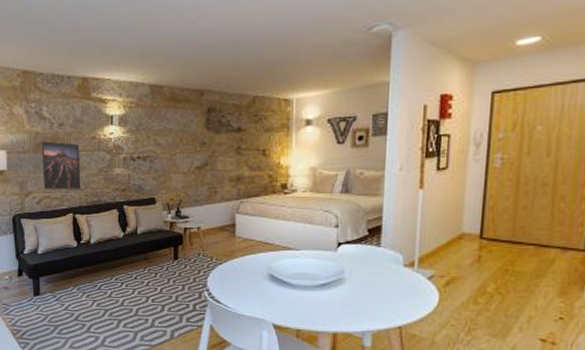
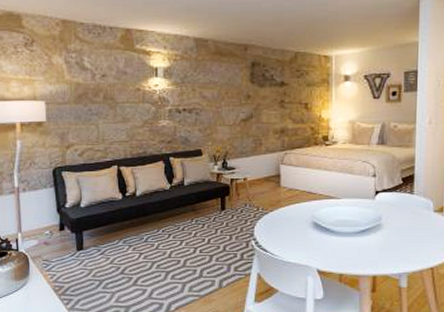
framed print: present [41,141,82,190] -> none [82,92,126,142]

